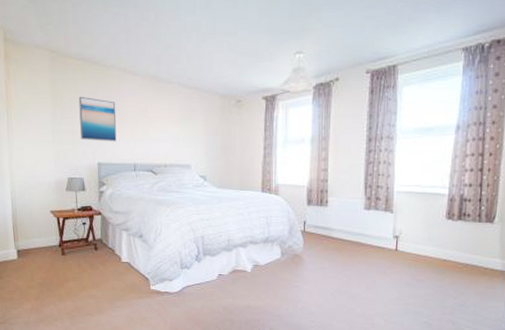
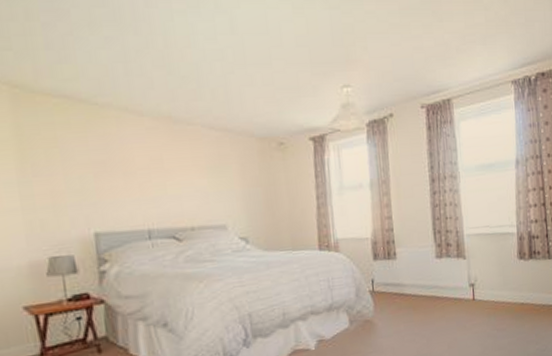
wall art: present [78,96,117,142] -> none [59,145,121,204]

